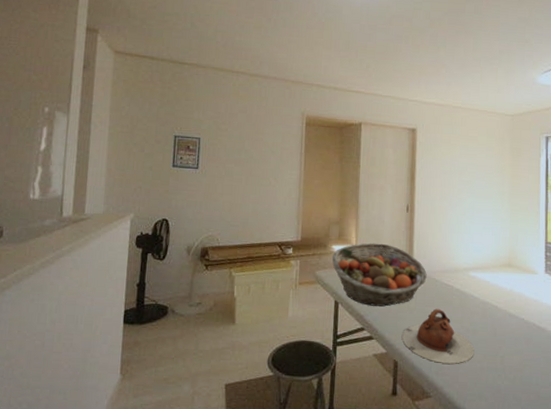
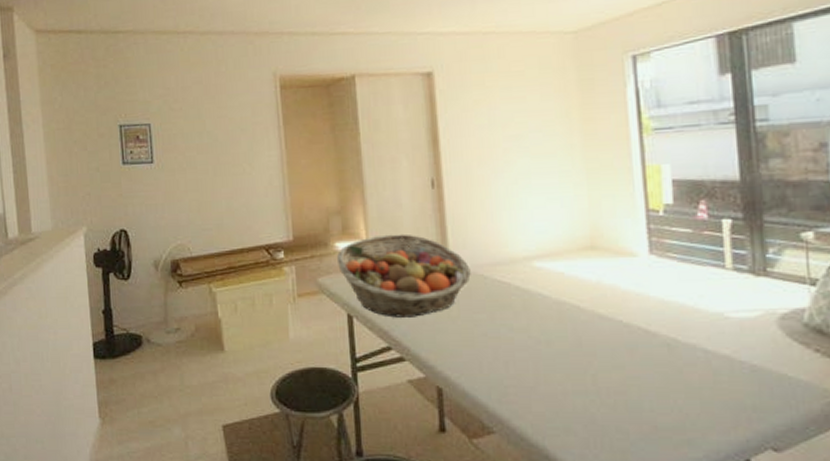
teapot: present [402,308,475,364] -> none [445,315,552,388]

